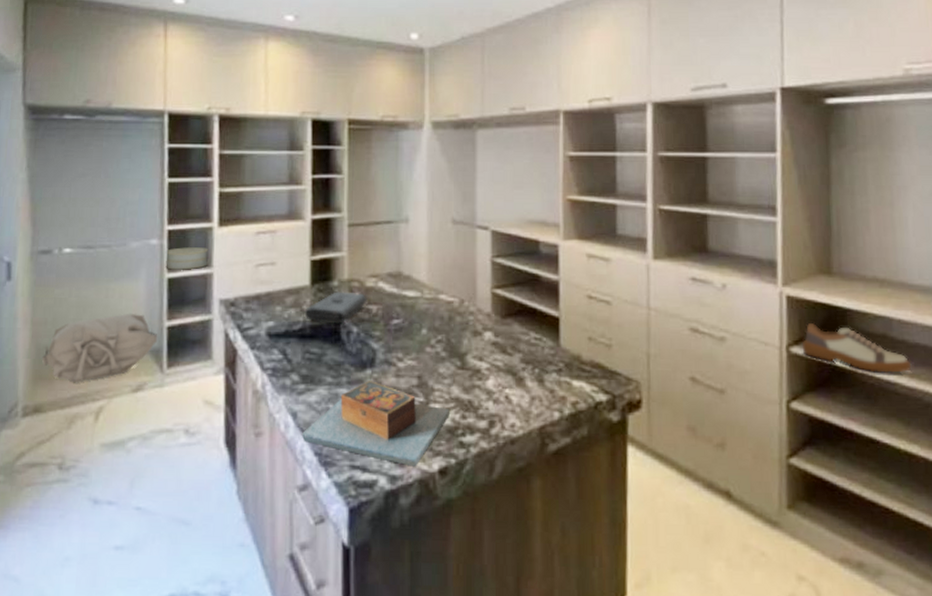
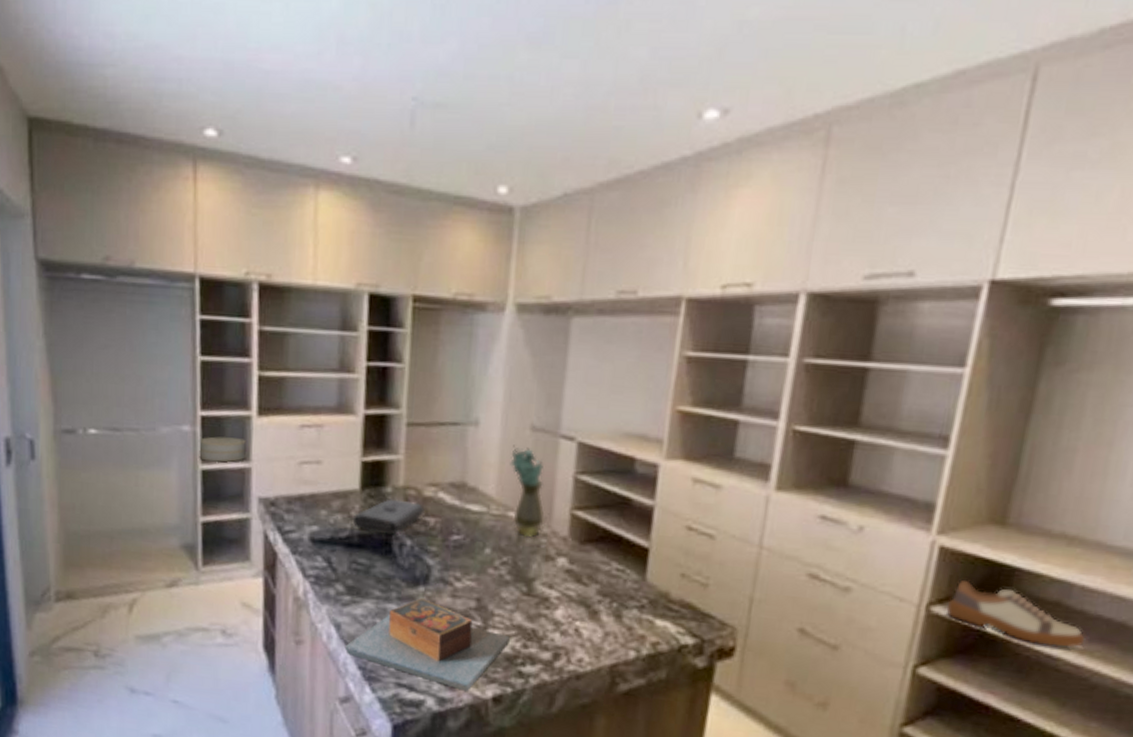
duffel bag: present [42,313,158,383] -> none [72,504,192,573]
vase: none [437,237,470,316] -> present [510,445,545,537]

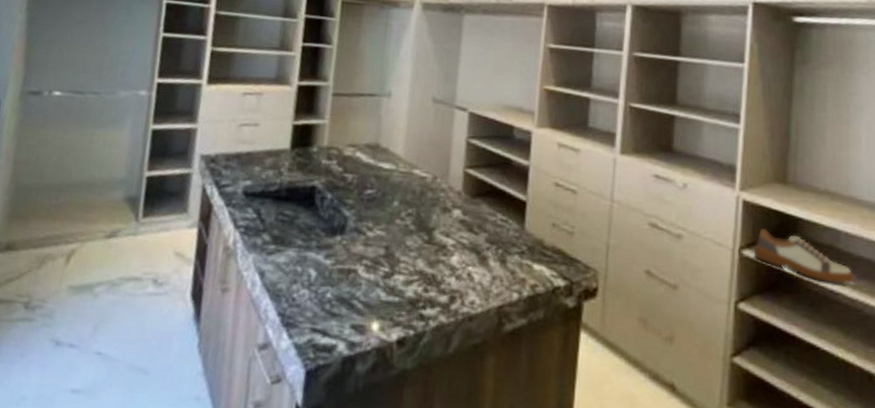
decorative box: present [198,436,246,463] -> none [151,100,195,123]
wooden box: present [344,598,511,691] -> none [266,247,414,335]
clutch bag: present [352,499,425,535] -> none [281,157,344,189]
vase: present [510,445,545,537] -> none [415,113,443,192]

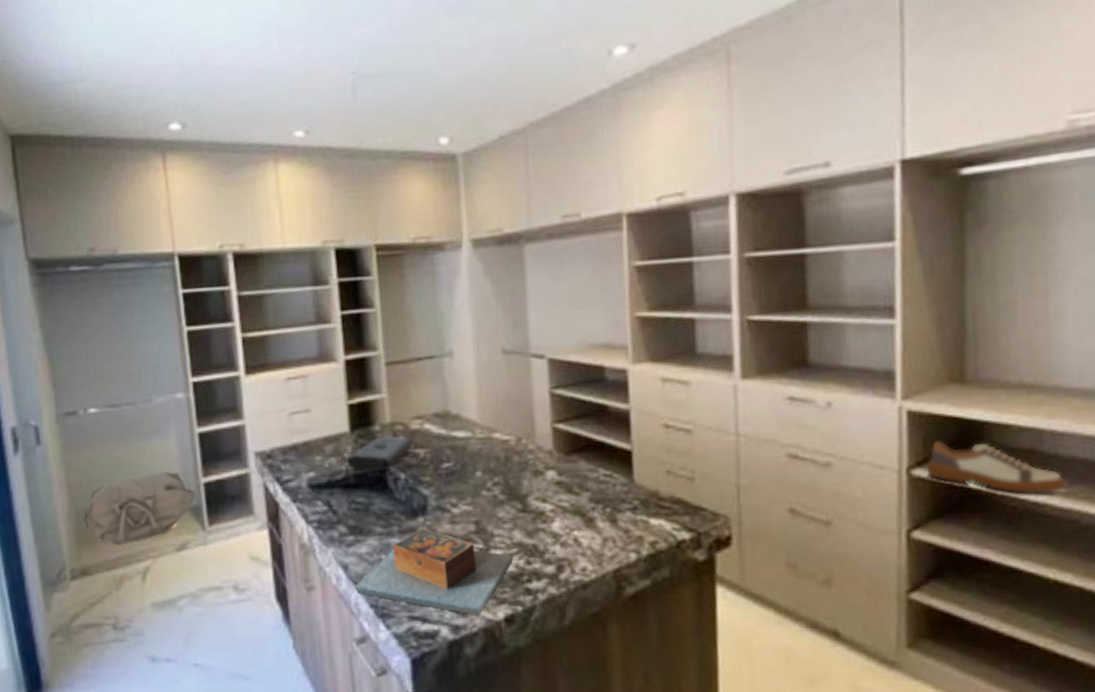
duffel bag: none [20,160,137,224] -> present [83,471,196,545]
wooden box: none [266,247,414,335] -> present [354,529,514,616]
clutch bag: none [281,157,344,189] -> present [346,436,414,471]

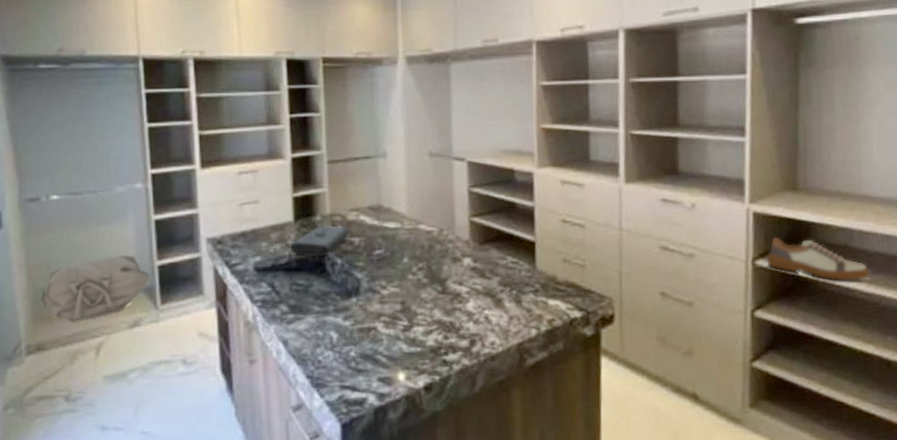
wooden box: present [354,529,514,616] -> none [293,308,434,384]

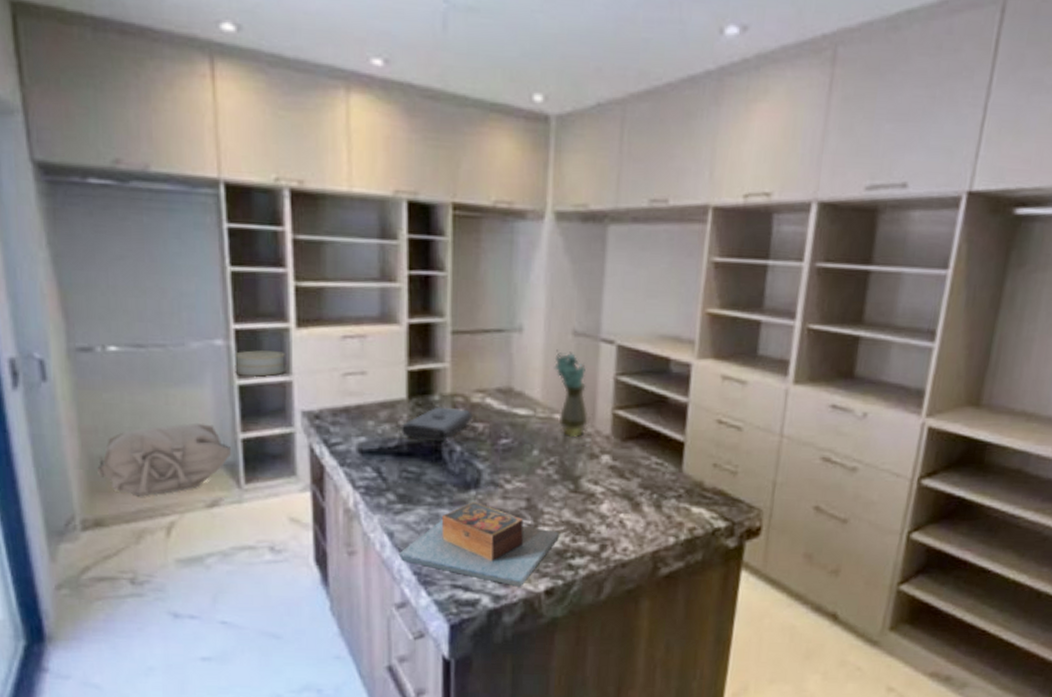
decorative box: none [150,189,193,212] -> present [233,350,285,377]
wooden box: none [293,308,434,384] -> present [398,502,560,587]
vase: none [415,169,449,245] -> present [554,349,589,438]
shoe: present [768,236,871,281] -> none [934,455,1039,507]

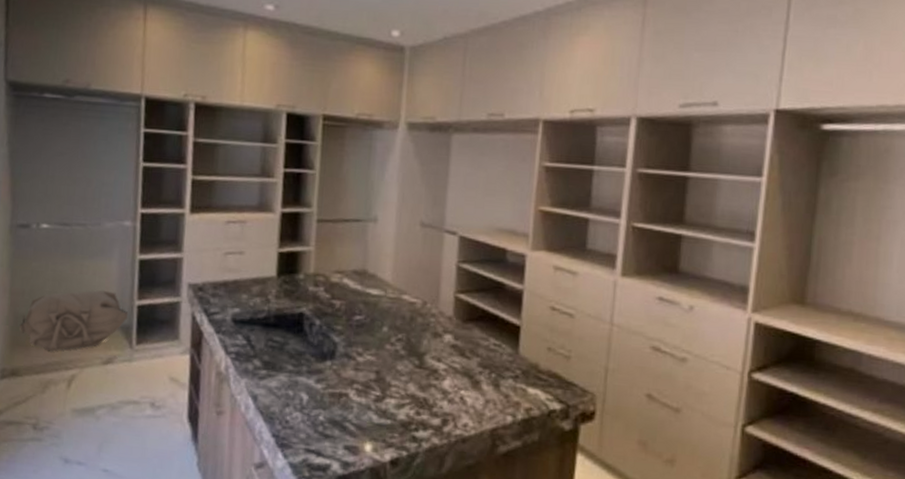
decorative box: present [233,350,285,377] -> none [137,230,179,253]
wooden box: present [398,502,560,587] -> none [260,372,406,455]
clutch bag: present [400,406,473,442] -> none [269,284,332,316]
vase: present [554,349,589,438] -> none [403,238,433,317]

